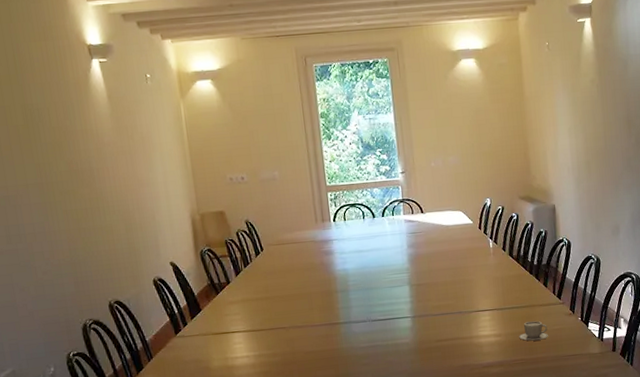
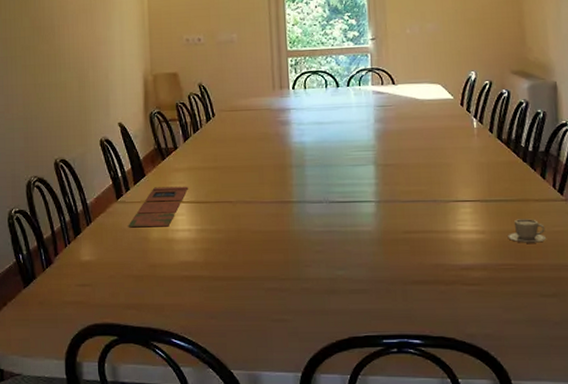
papers: none [189,317,244,360] -> present [128,186,189,228]

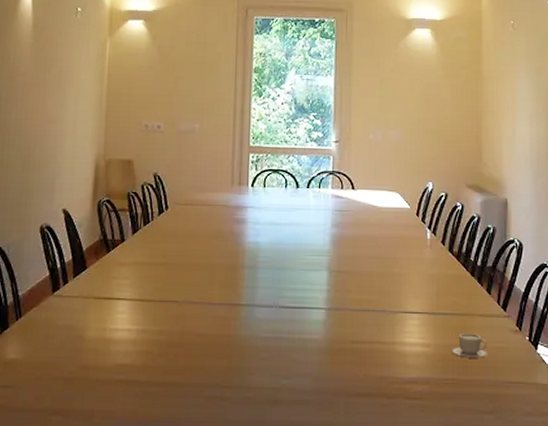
papers: present [128,186,189,228] -> none [62,281,133,325]

